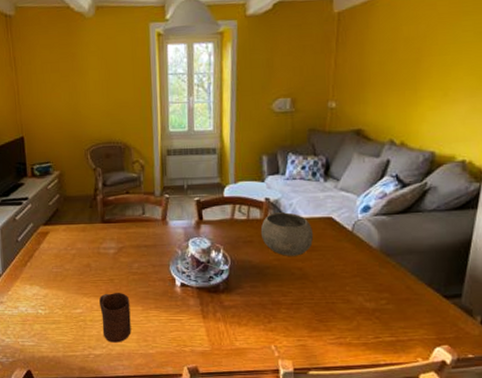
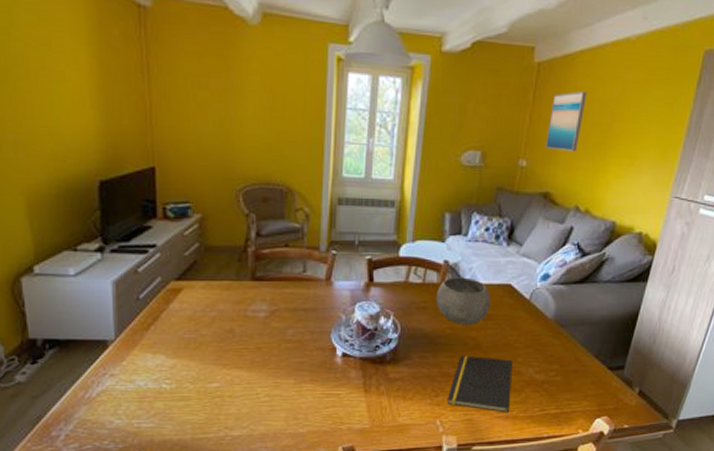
cup: present [99,292,131,343] -> none [243,362,280,422]
notepad: none [279,284,343,340] -> present [447,355,513,413]
wall art: none [353,33,390,90] -> present [545,91,587,152]

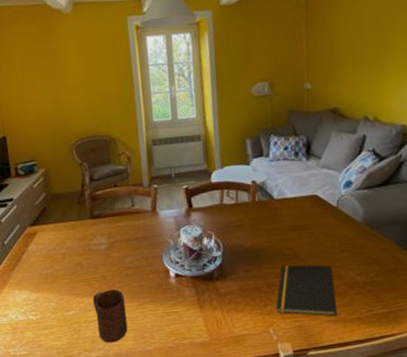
cup: none [243,362,280,422] -> present [93,289,128,343]
bowl: present [436,277,491,325] -> none [250,193,302,237]
wall art: present [545,91,587,152] -> none [324,16,356,70]

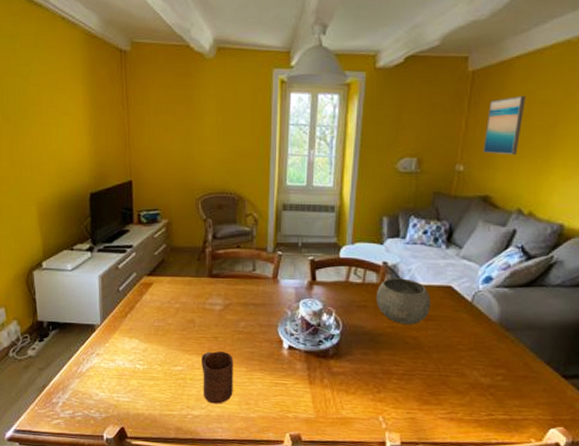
bowl: none [250,193,302,237] -> present [375,278,431,325]
notepad: present [275,265,338,317] -> none [389,354,456,415]
wall art: none [324,16,356,70] -> present [483,96,526,156]

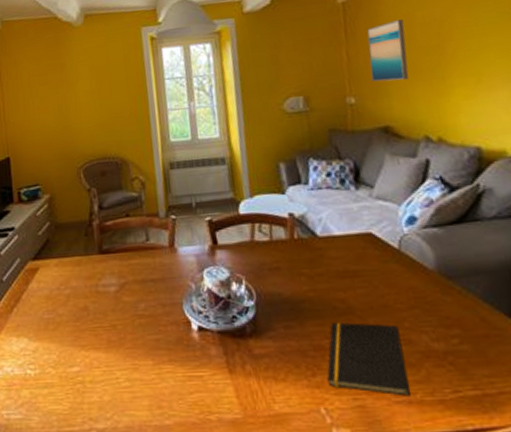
cup: present [202,351,233,404] -> none [100,341,142,412]
bowl: present [375,278,431,325] -> none [288,229,354,285]
notepad: none [389,354,456,415] -> present [326,322,411,397]

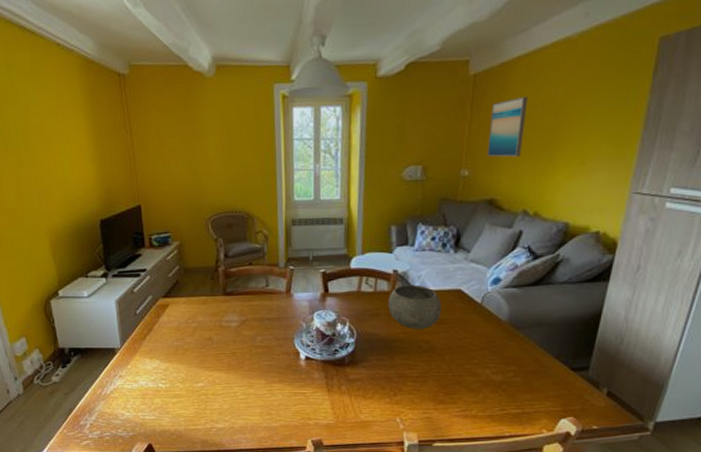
bowl: none [288,229,354,285] -> present [387,284,442,329]
notepad: present [326,322,411,397] -> none [405,357,469,412]

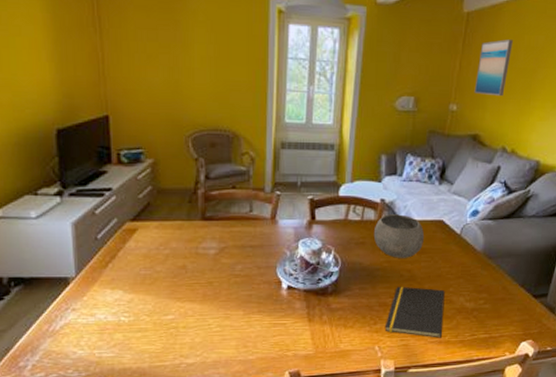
notepad: none [405,357,469,412] -> present [384,286,445,338]

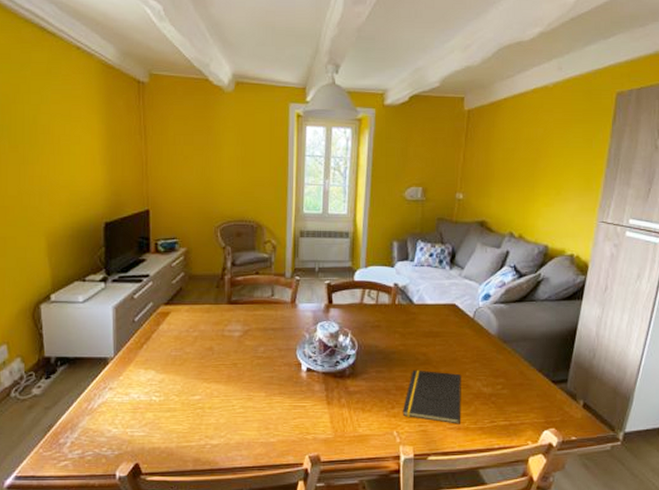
bowl: present [373,214,425,258] -> none [388,298,438,341]
wall art: present [474,39,513,97] -> none [479,133,513,185]

